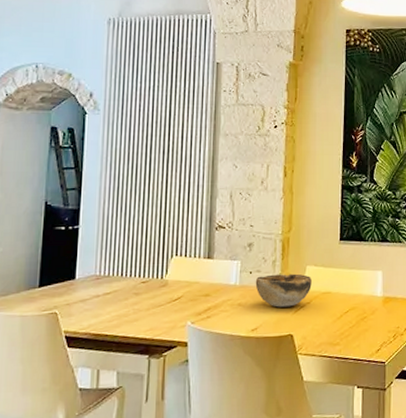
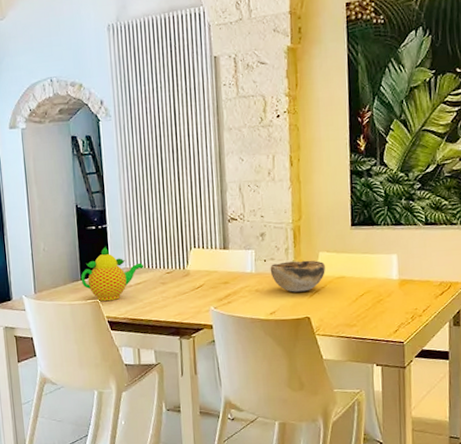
teapot: none [38,249,117,312] -> present [80,246,144,301]

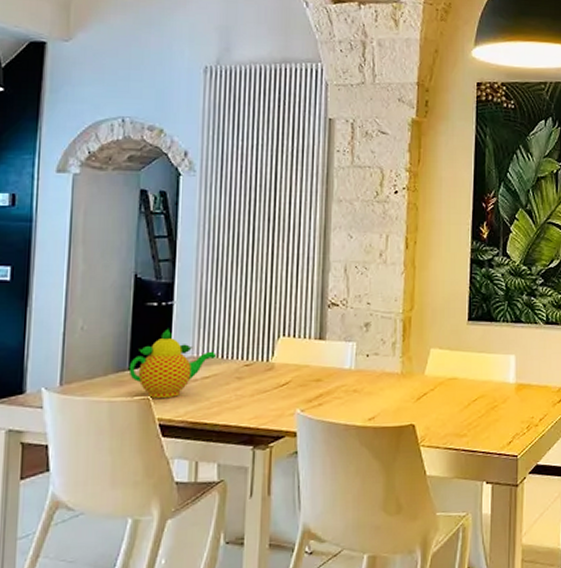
decorative bowl: present [270,260,325,292] -> none [372,357,436,395]

